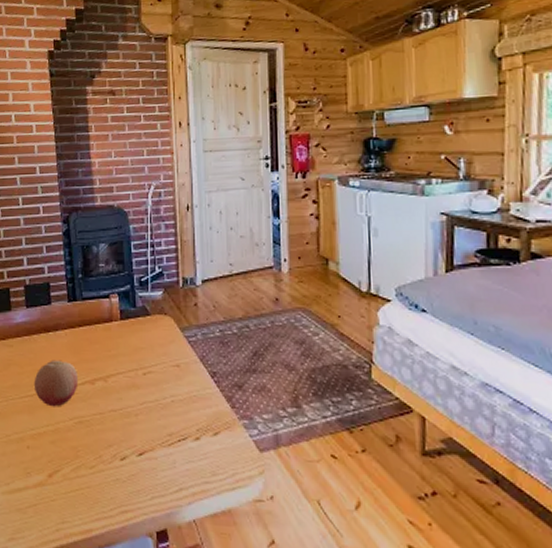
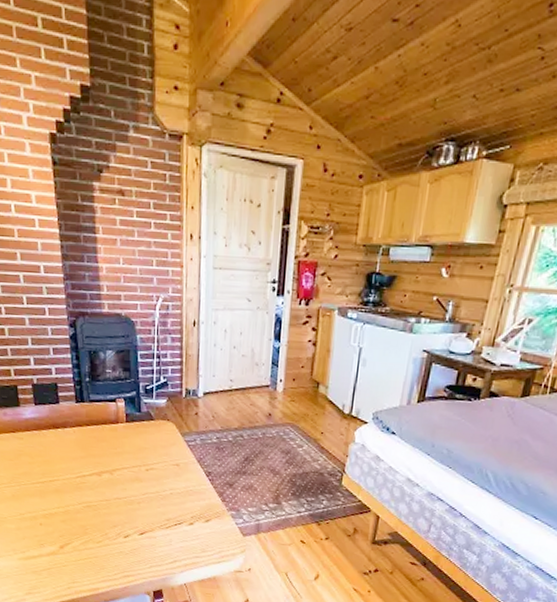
fruit: present [33,360,79,407] -> none [44,453,87,493]

